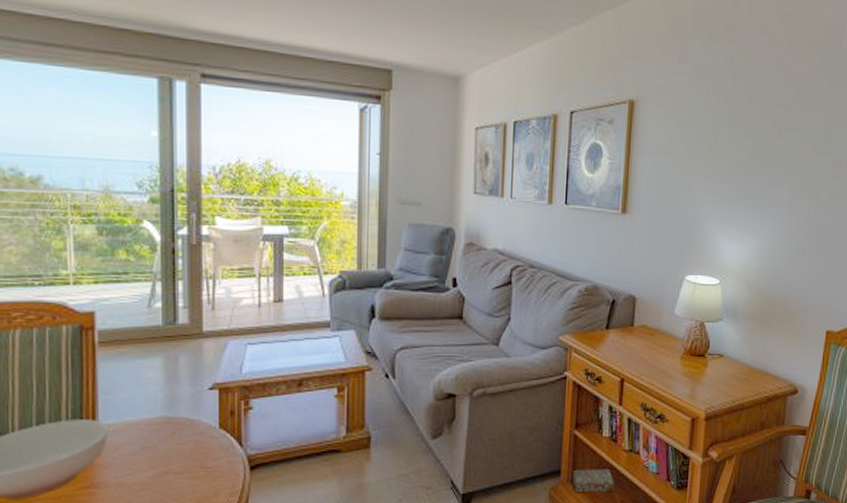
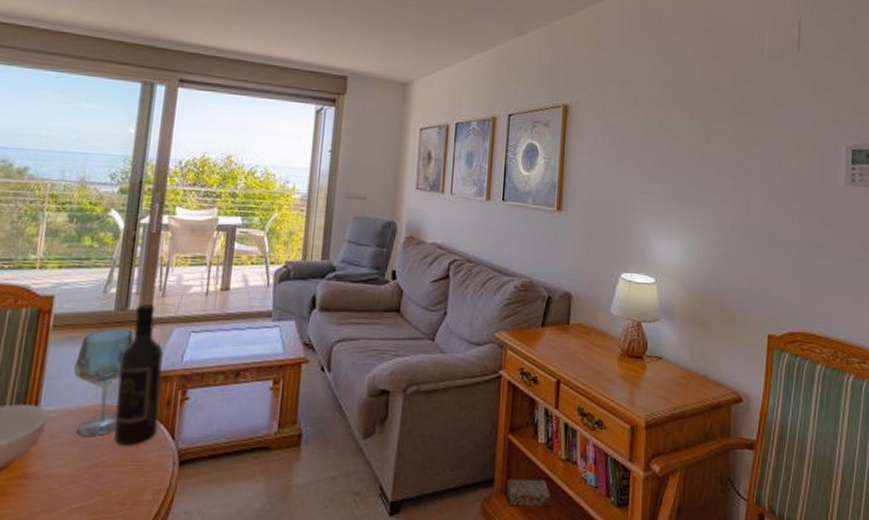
wine glass: none [128,344,188,446] -> present [73,329,135,436]
wine bottle: none [174,318,224,455] -> present [114,304,164,446]

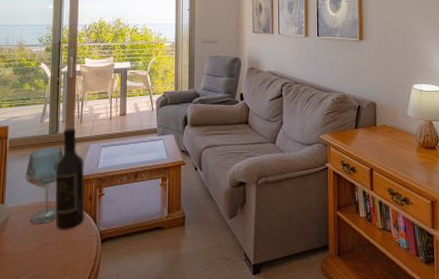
decorative box: present [505,479,551,507] -> none [337,244,374,266]

